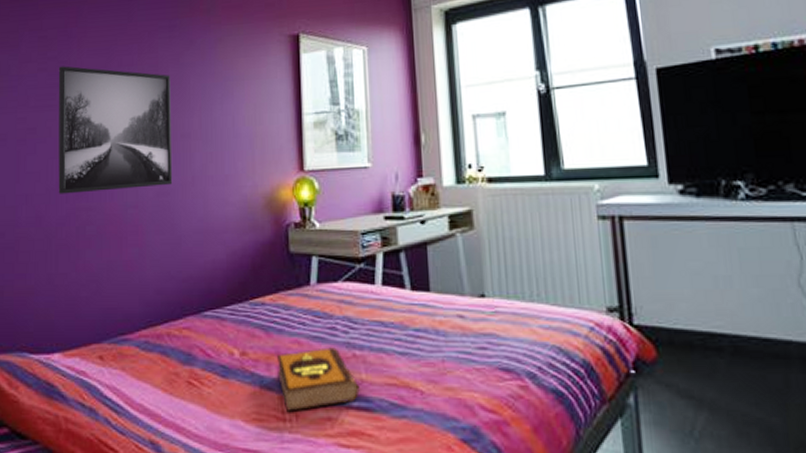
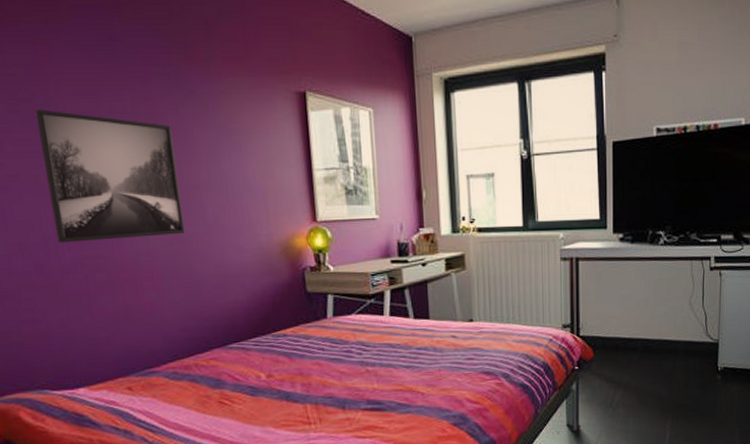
hardback book: present [277,347,360,411] -> none [301,366,373,417]

